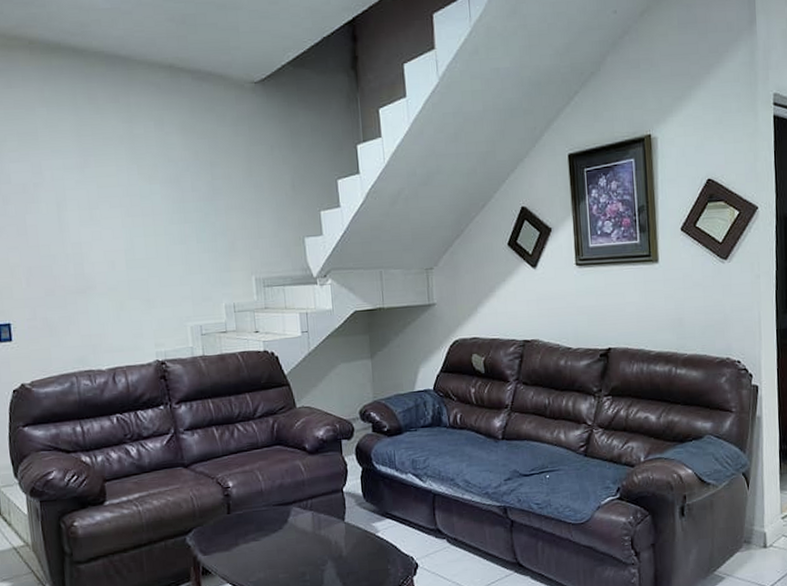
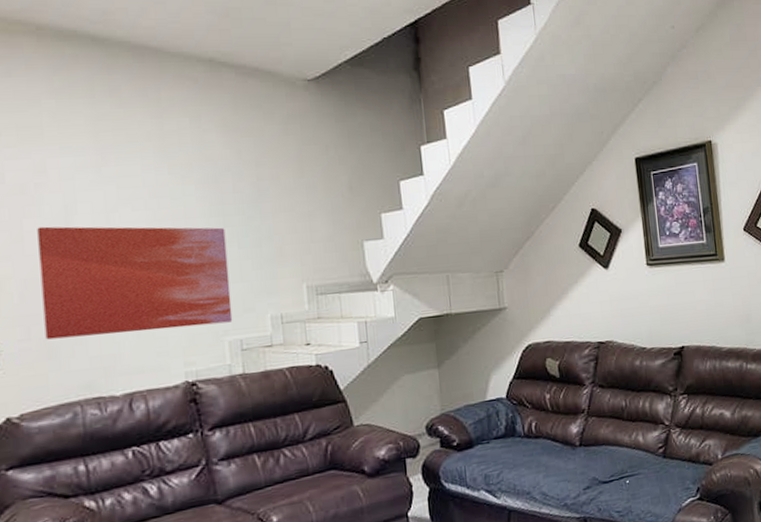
wall art: none [37,221,194,320] -> present [37,226,233,340]

